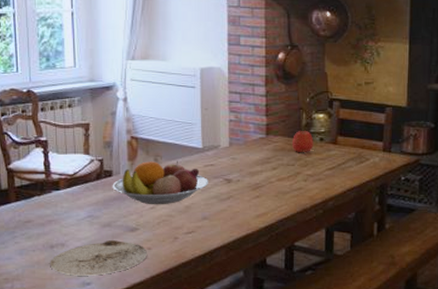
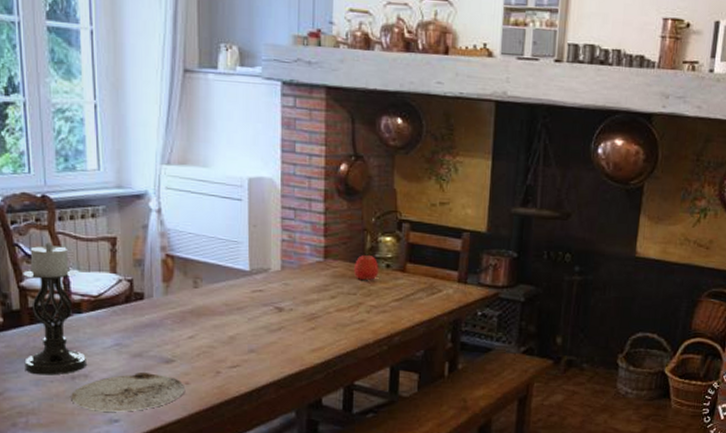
candle holder: none [11,130,64,245] -> present [23,242,88,375]
fruit bowl: present [112,160,208,205] -> none [144,284,256,335]

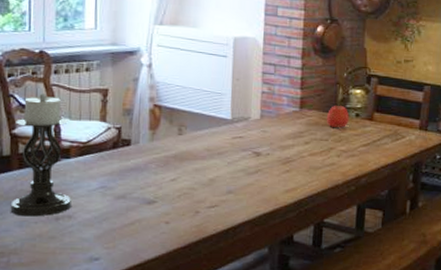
plate: present [71,371,186,412] -> none [54,212,166,251]

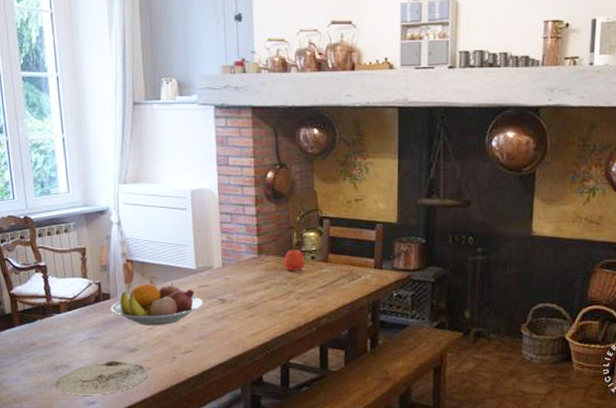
candle holder: present [10,94,72,217] -> none [12,256,68,367]
plate: none [54,212,166,251] -> present [55,360,148,396]
fruit bowl: none [129,131,236,177] -> present [110,282,203,326]

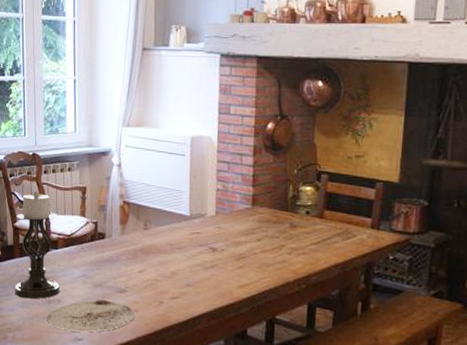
candle holder: none [12,256,68,367] -> present [14,191,61,299]
fruit bowl: present [110,282,203,326] -> none [104,226,194,270]
apple: present [283,249,306,271] -> none [277,202,300,225]

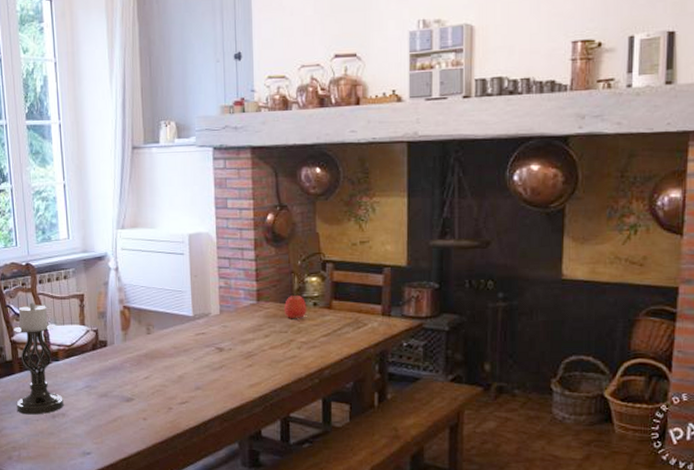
plate: present [47,299,135,333] -> none [52,409,144,446]
apple: none [277,202,300,225] -> present [283,294,307,318]

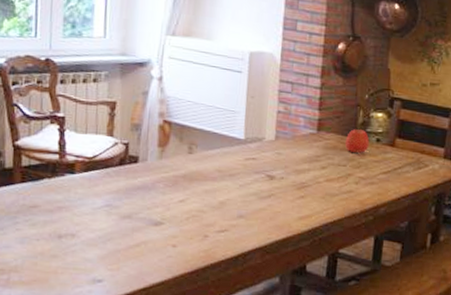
candle holder: present [13,302,65,415] -> none [11,104,76,234]

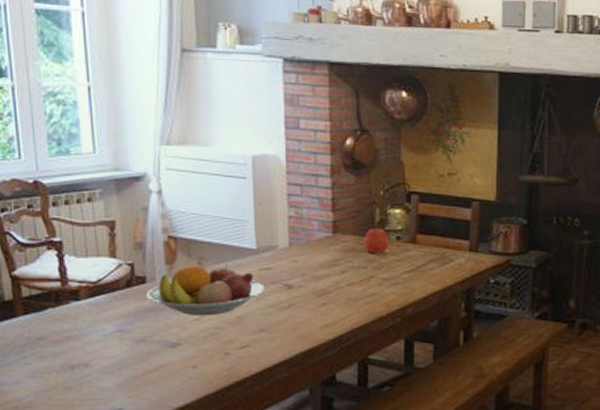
fruit bowl: none [137,149,248,199] -> present [146,264,265,316]

